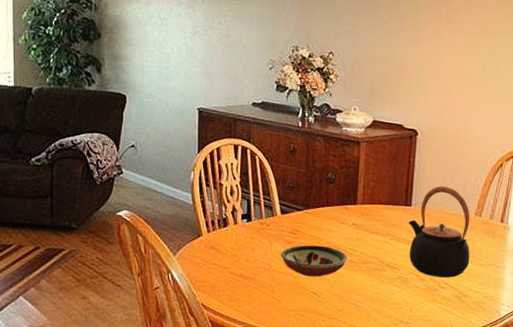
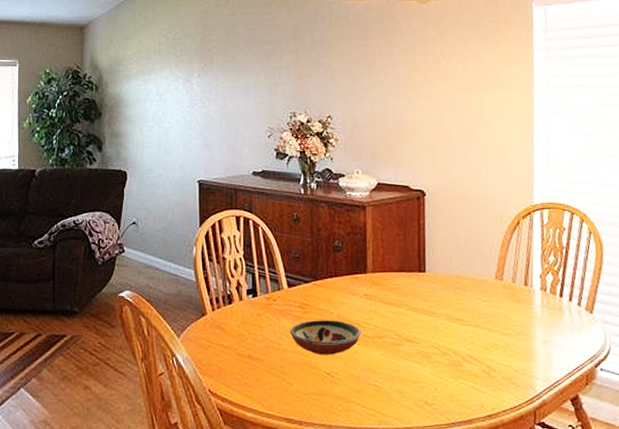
teapot: present [409,186,470,277] -> none [424,248,495,350]

